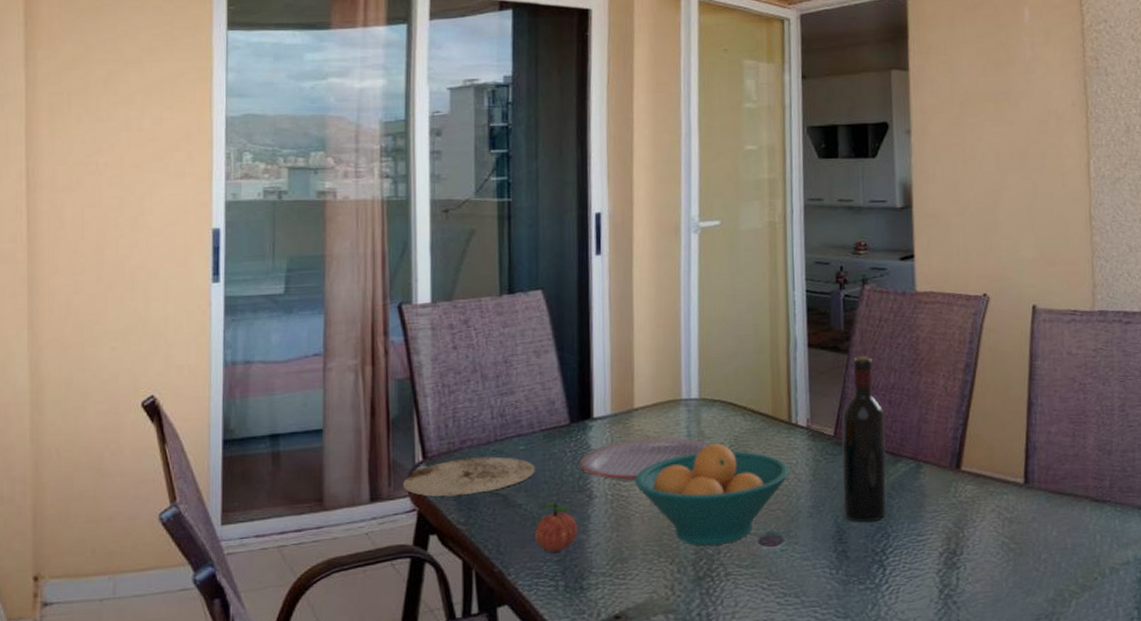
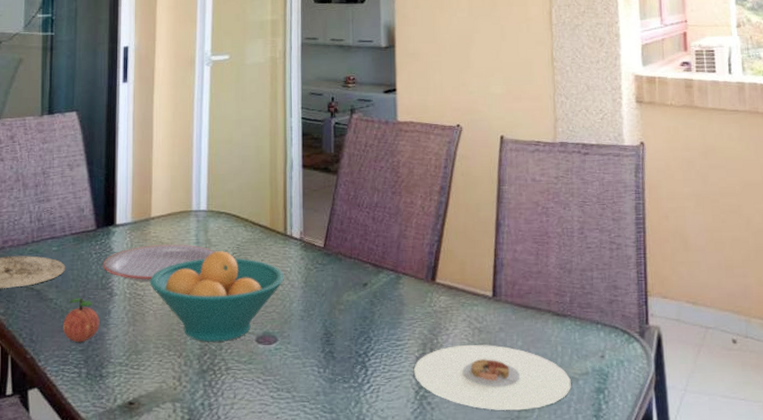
wine bottle: present [841,355,887,523] -> none [330,176,370,327]
plate: none [937,536,1111,607] -> present [413,344,571,411]

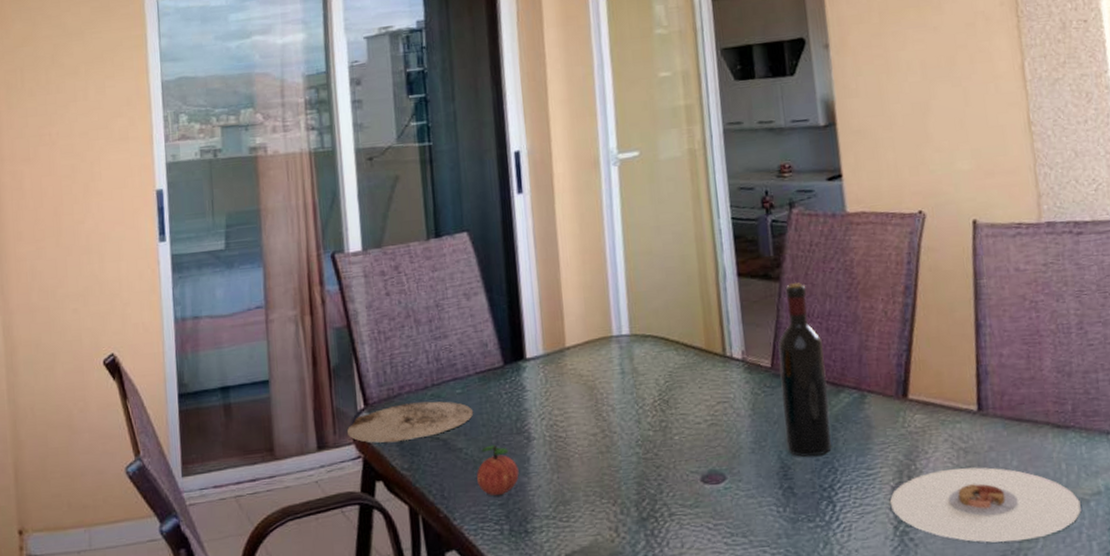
plate: present [103,244,216,283] -> none [515,375,645,423]
fruit bowl: present [149,251,285,342] -> none [571,380,729,486]
wine bottle: none [330,176,370,327] -> present [777,282,832,458]

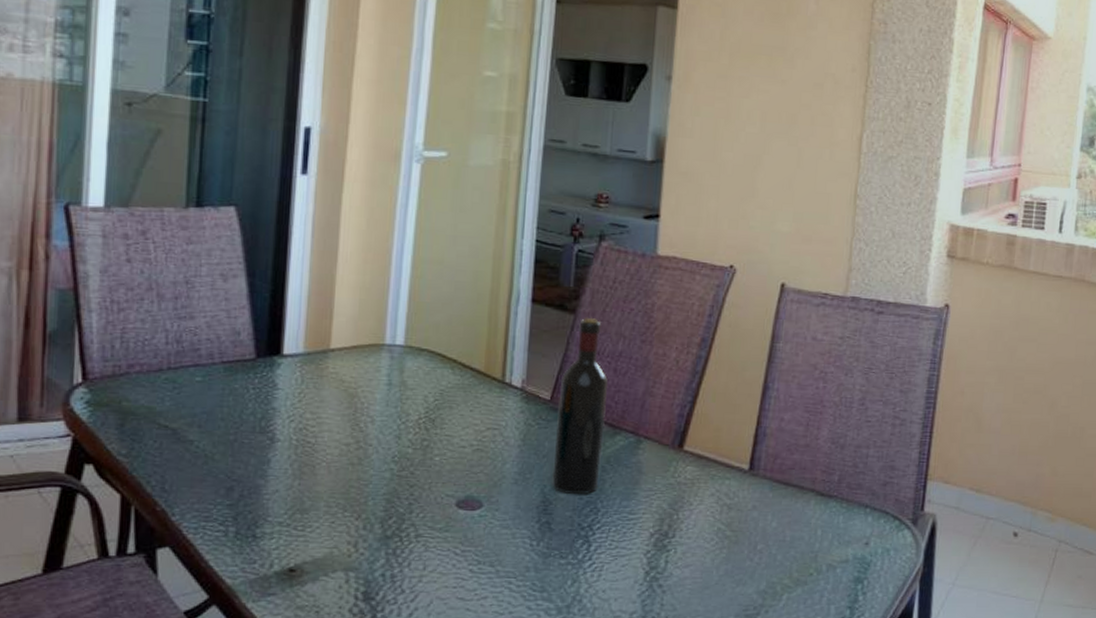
plate: present [347,401,474,443] -> none [58,384,213,425]
apple: present [476,445,519,496] -> none [205,441,256,496]
plate: present [889,467,1081,543] -> none [645,522,828,598]

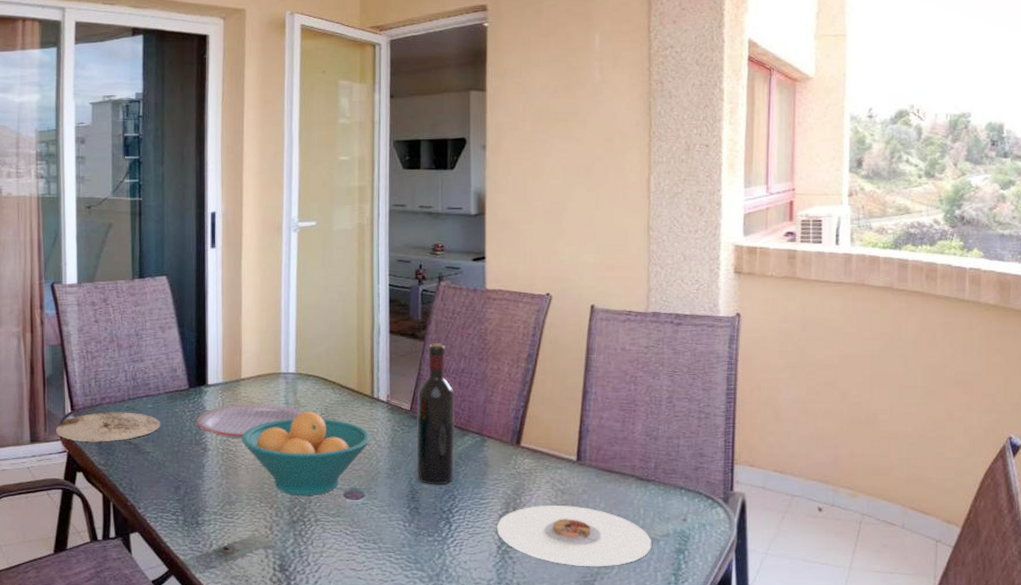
plate: none [58,384,213,425] -> present [56,412,161,442]
plate: none [262,383,413,428] -> present [196,404,305,439]
fruit bowl: none [323,396,499,504] -> present [241,411,372,496]
plate: none [645,522,828,598] -> present [496,505,652,567]

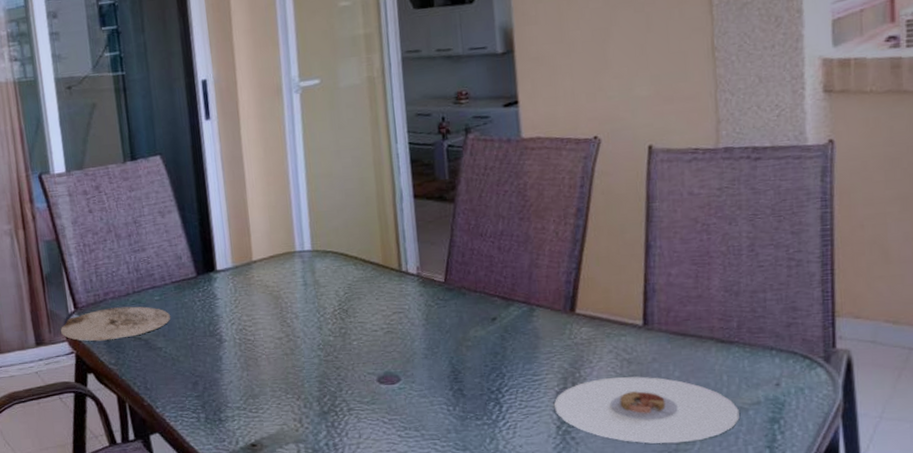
plate: present [196,404,305,439] -> none [208,286,326,327]
fruit bowl: present [241,411,372,496] -> none [258,291,404,384]
wine bottle: present [416,342,455,485] -> none [450,203,500,364]

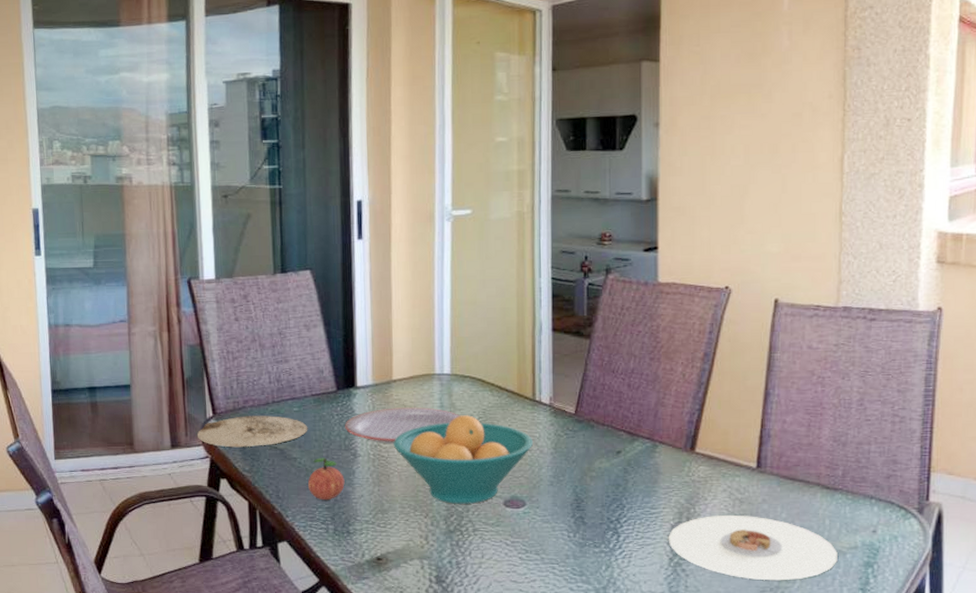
apple: none [175,345,213,389] -> present [307,457,345,501]
plate: none [208,286,326,327] -> present [345,407,461,445]
fruit bowl: none [258,291,404,384] -> present [393,415,534,504]

